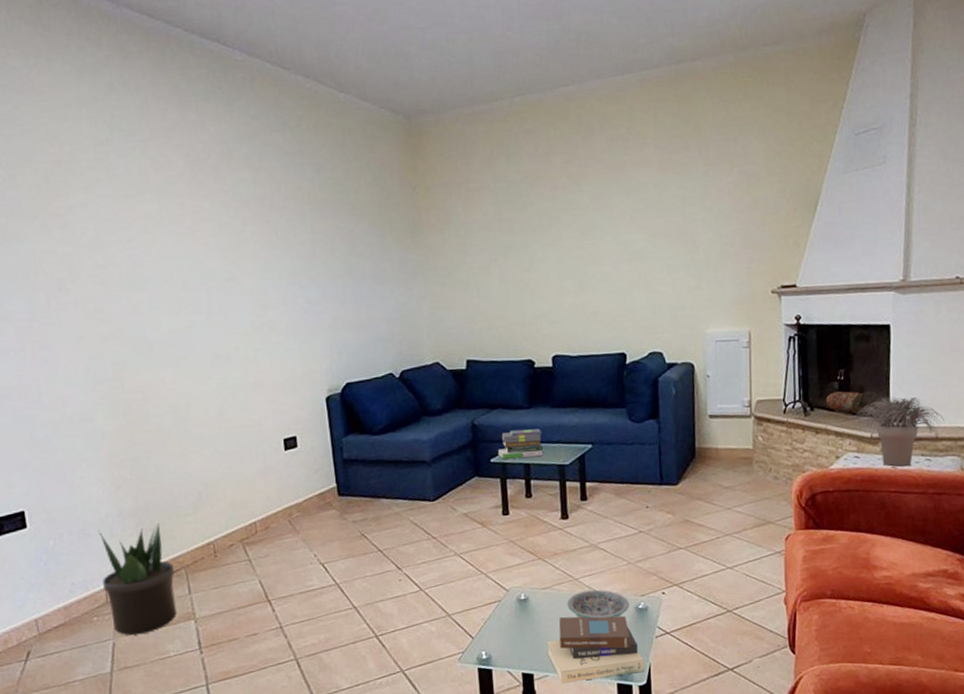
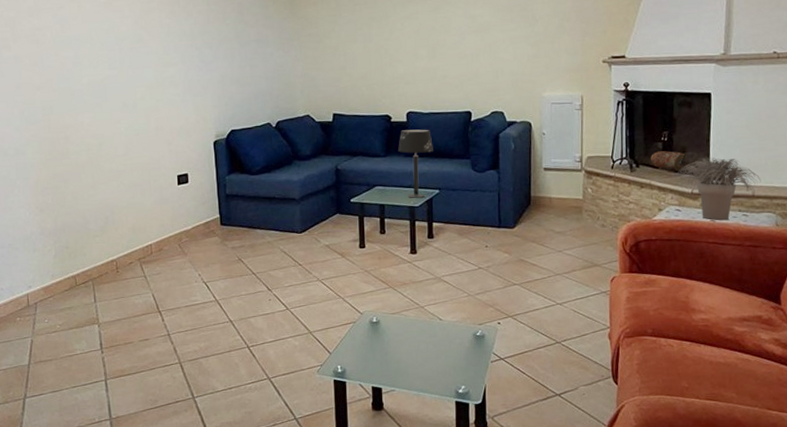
planter: present [97,523,177,635] -> none [23,242,84,334]
books: present [497,429,543,459] -> none [357,174,396,200]
table lamp: none [543,375,584,455] -> present [397,129,433,198]
books: present [546,616,645,683] -> none [394,339,481,398]
decorative bowl: present [567,589,629,619] -> none [413,317,468,343]

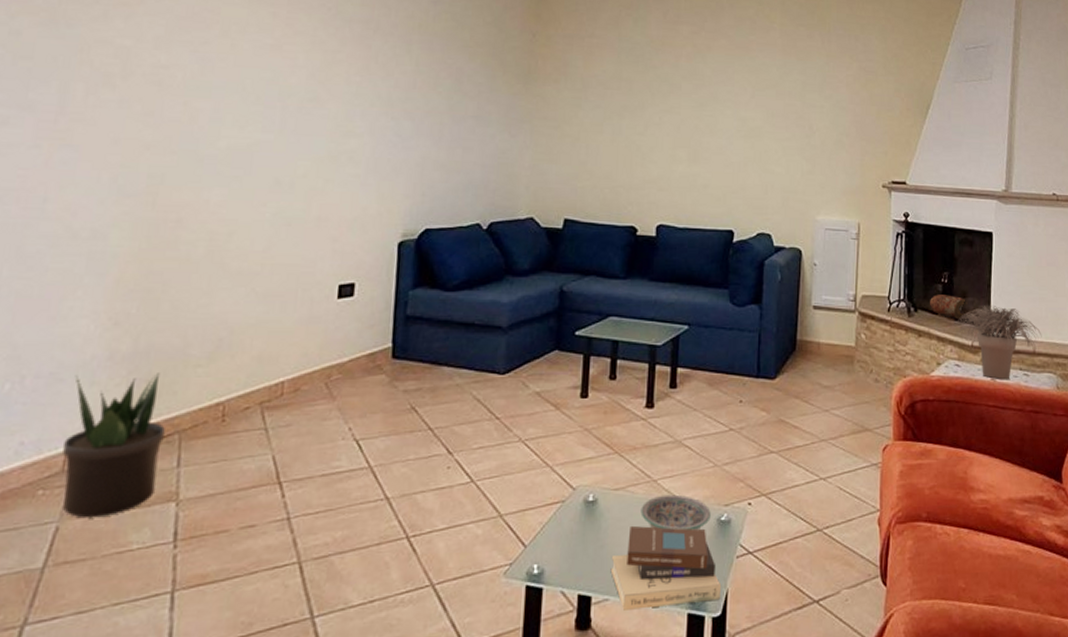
planter: none [23,242,84,334] -> present [63,373,165,517]
books: none [394,339,481,398] -> present [610,525,722,610]
table lamp: present [397,129,433,198] -> none [641,247,686,334]
decorative bowl: none [413,317,468,343] -> present [640,494,711,530]

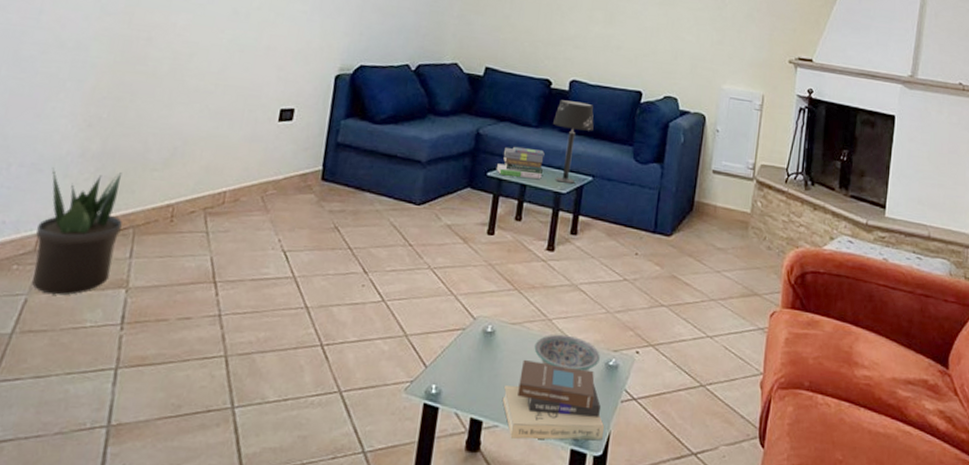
books: none [584,301,635,333] -> present [496,146,545,179]
table lamp: none [641,247,686,334] -> present [552,100,594,184]
decorative log: present [930,295,967,319] -> none [827,171,865,197]
potted plant: present [957,306,1042,380] -> none [852,186,938,262]

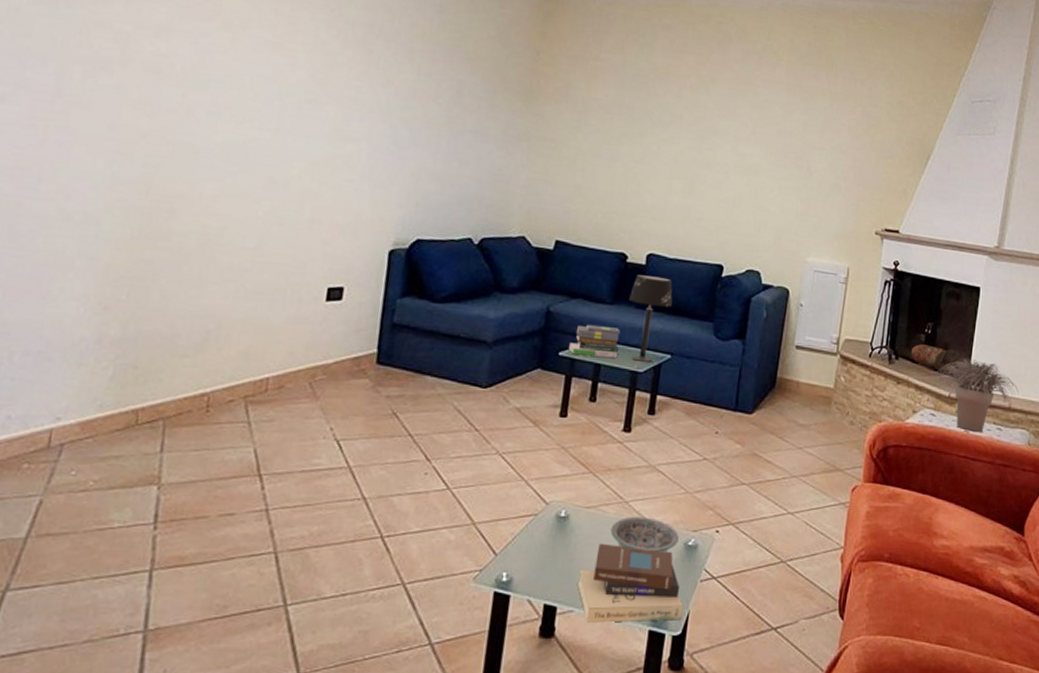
planter: present [32,167,123,294] -> none [47,355,150,494]
decorative log: none [827,171,865,197] -> present [911,344,949,370]
potted plant: none [852,186,938,262] -> present [935,358,1019,433]

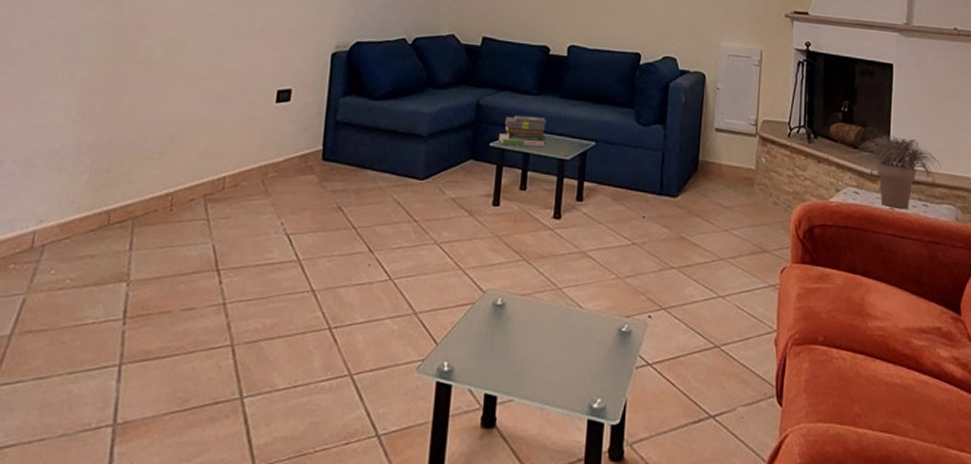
books: present [577,543,684,623] -> none [515,330,621,412]
decorative bowl: present [610,516,679,552] -> none [545,303,612,339]
table lamp: present [628,275,673,362] -> none [552,66,594,150]

